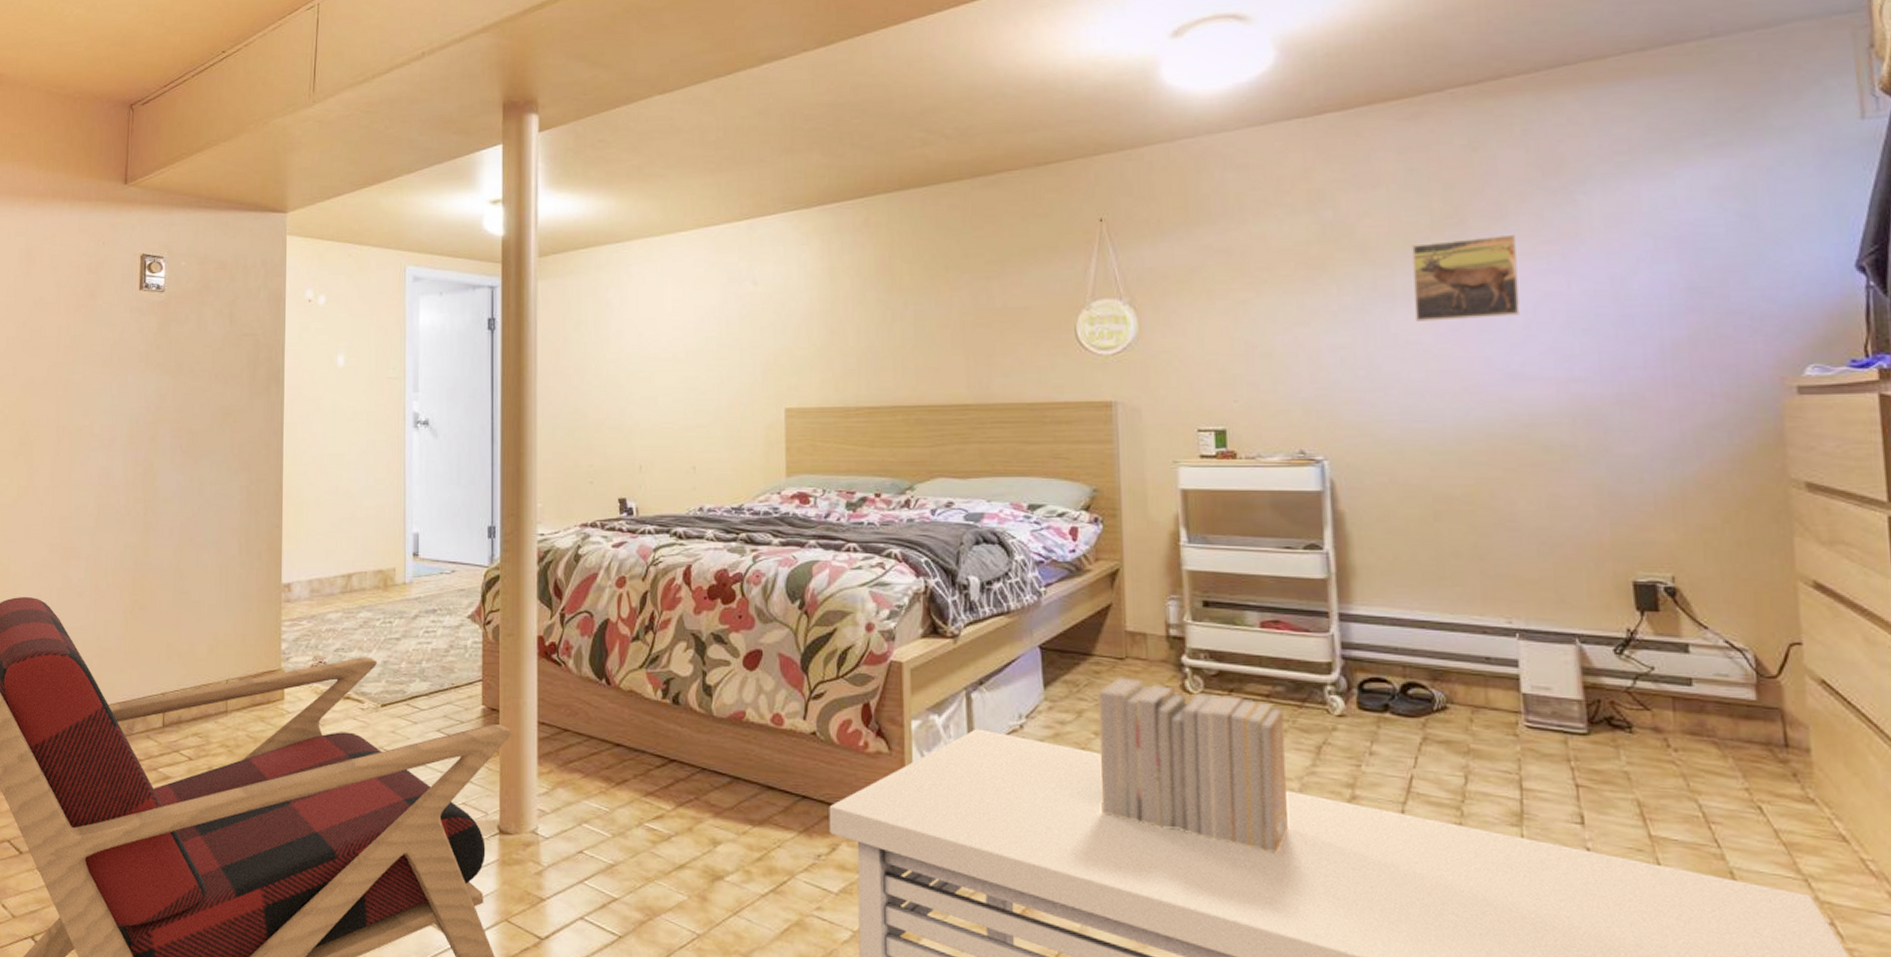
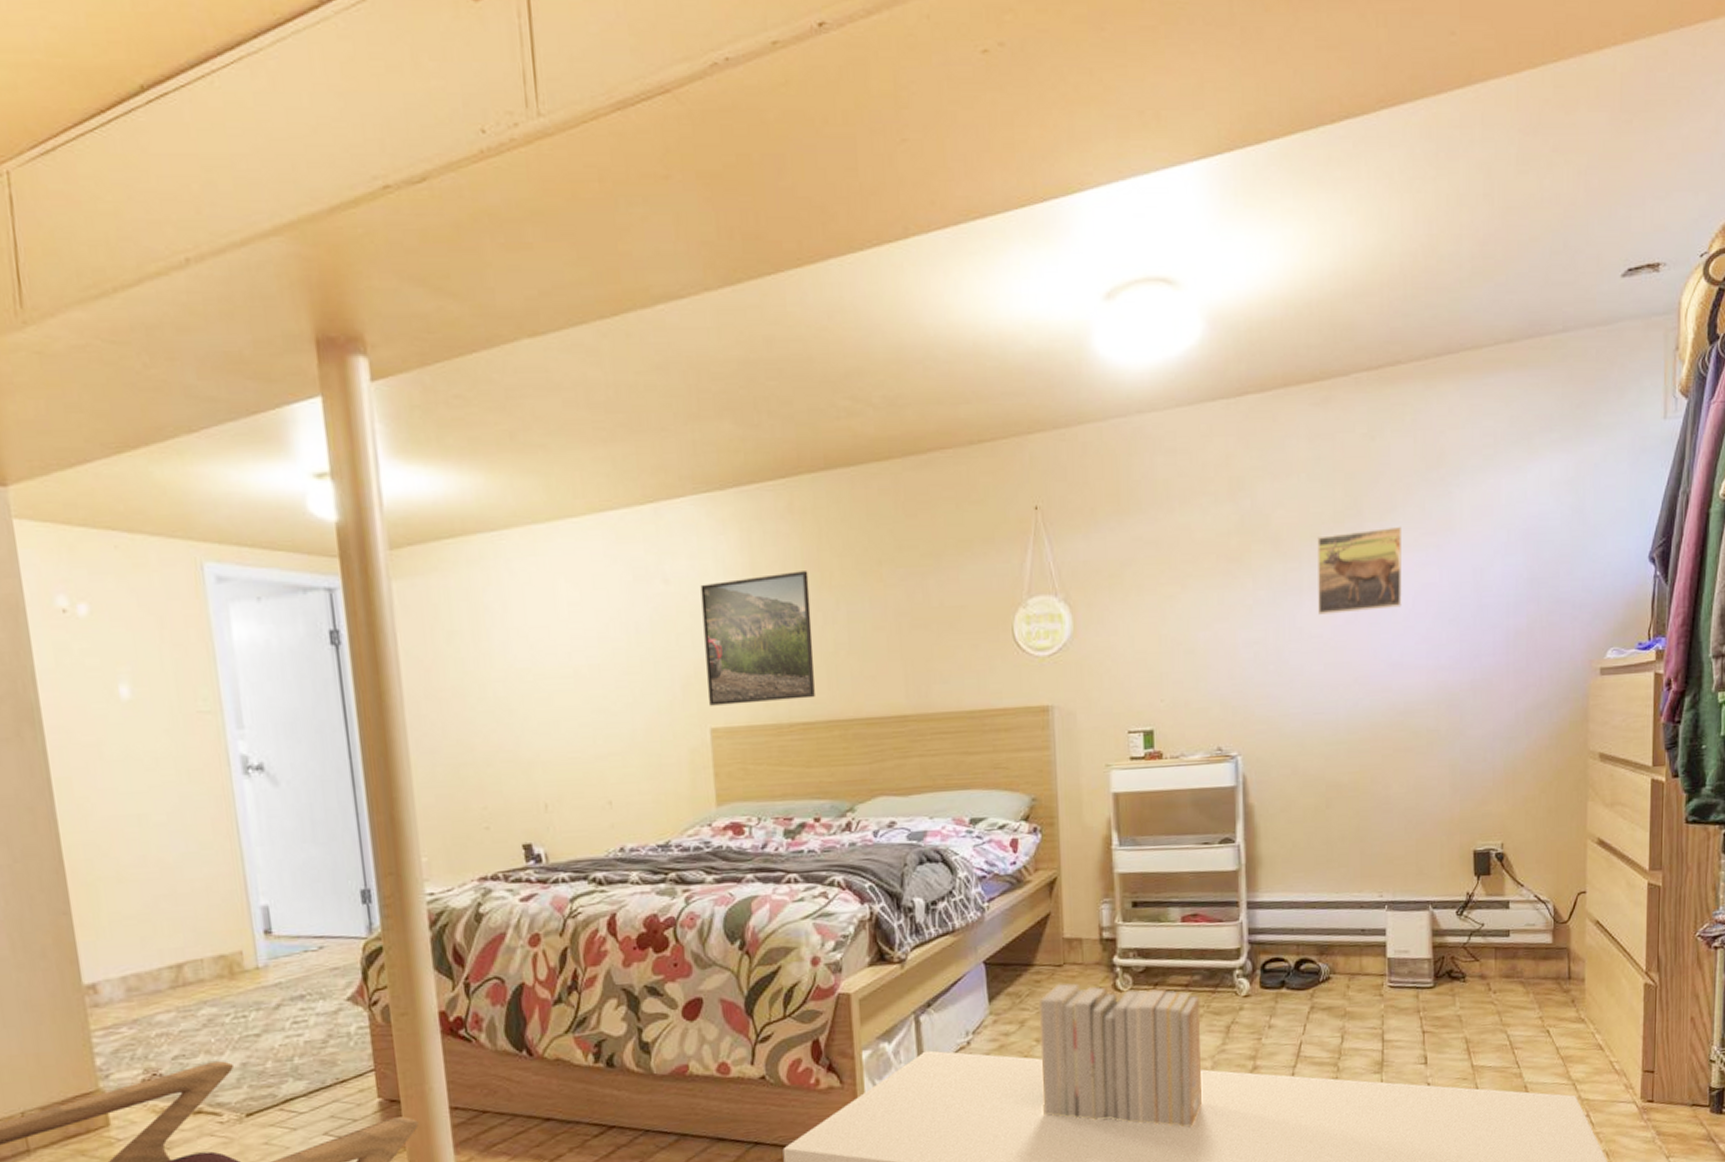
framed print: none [784,275,882,389] -> present [700,571,815,706]

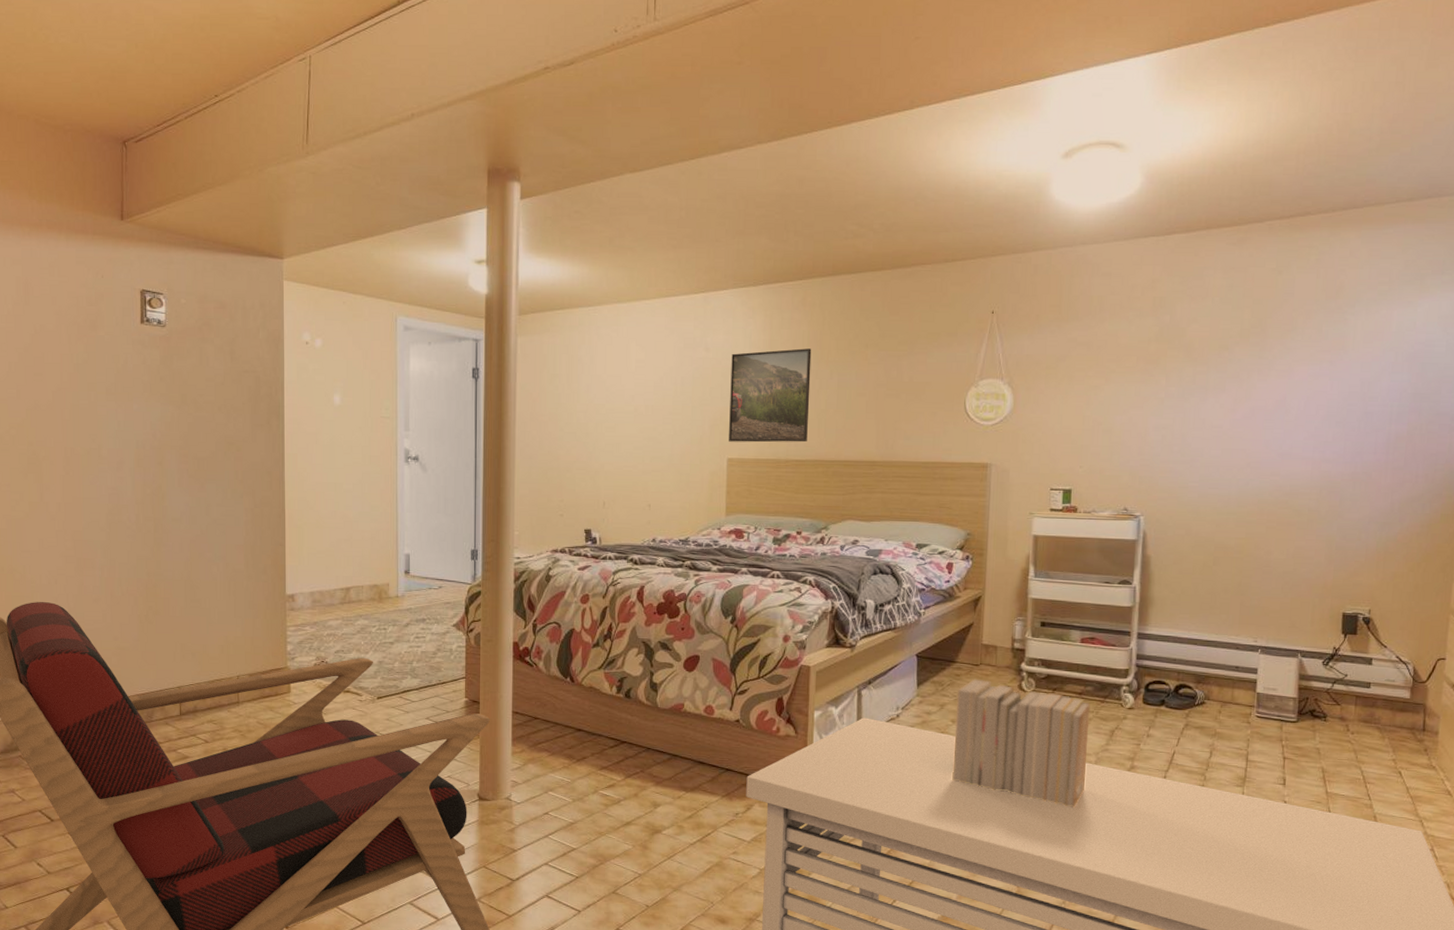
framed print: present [1317,526,1402,615] -> none [1219,343,1299,410]

